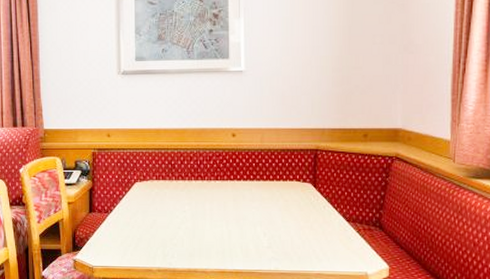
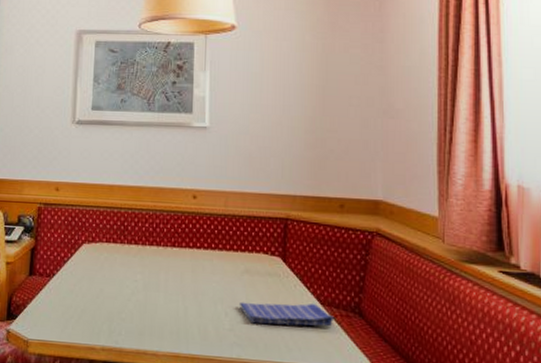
dish towel: none [276,221,358,241] -> present [240,302,335,327]

